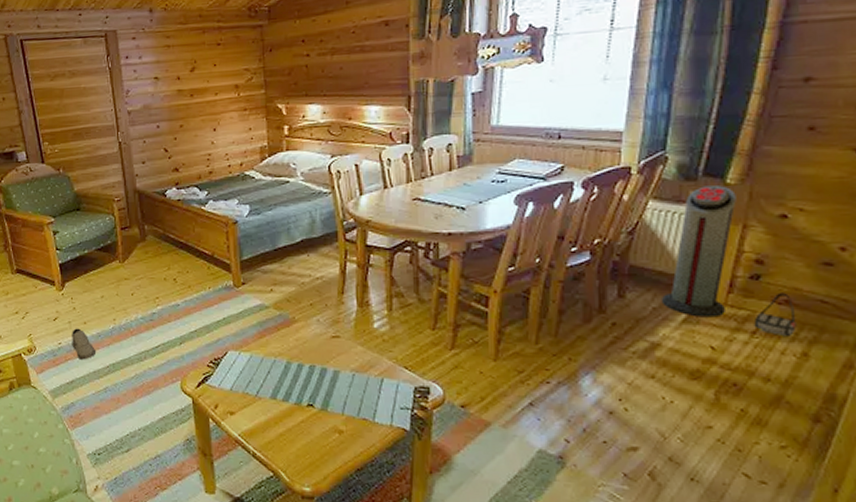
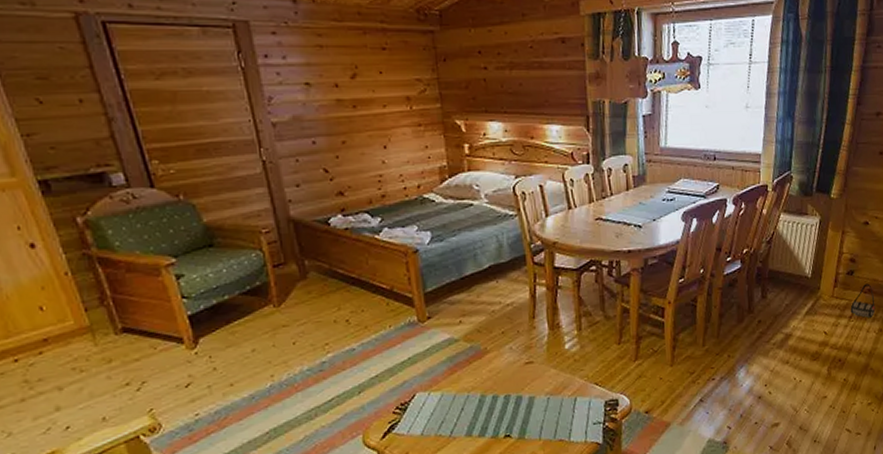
shoe: present [72,328,97,360] -> none [213,392,251,431]
air purifier: present [661,186,736,318] -> none [791,200,838,309]

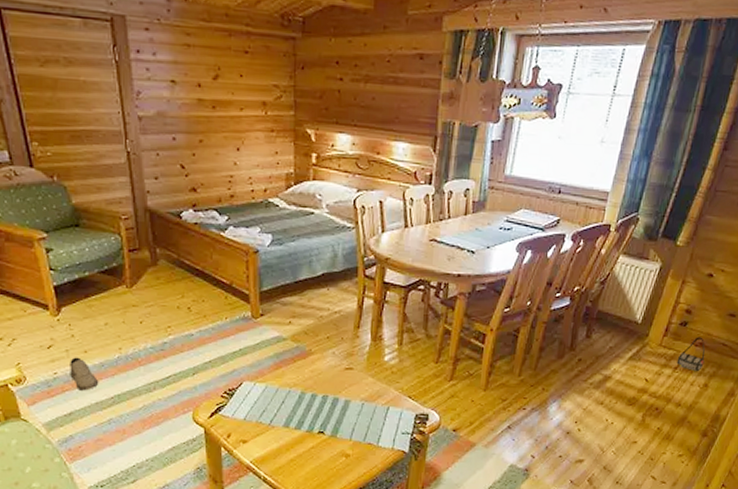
shoe: none [213,392,251,431] -> present [70,357,99,391]

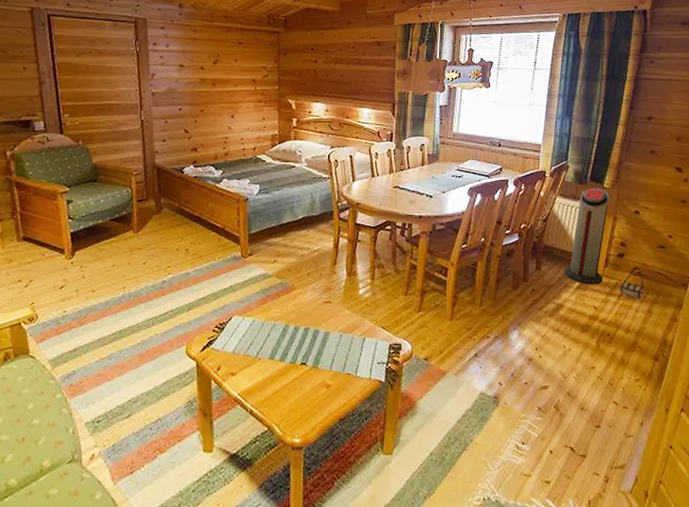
shoe: present [70,357,99,391] -> none [78,296,103,328]
air purifier: none [616,246,682,356] -> present [563,188,610,285]

